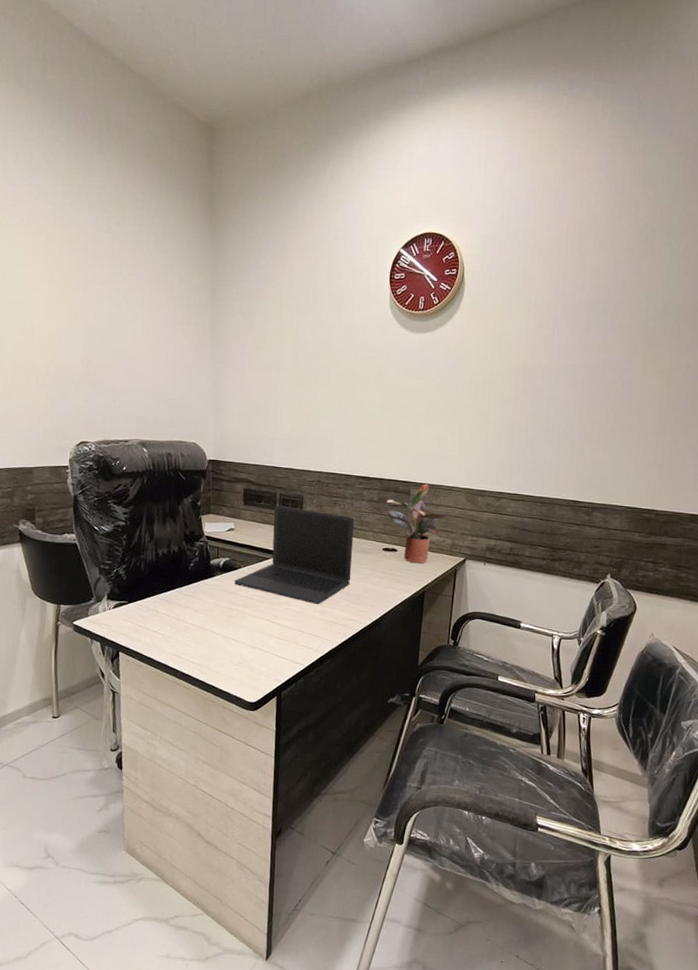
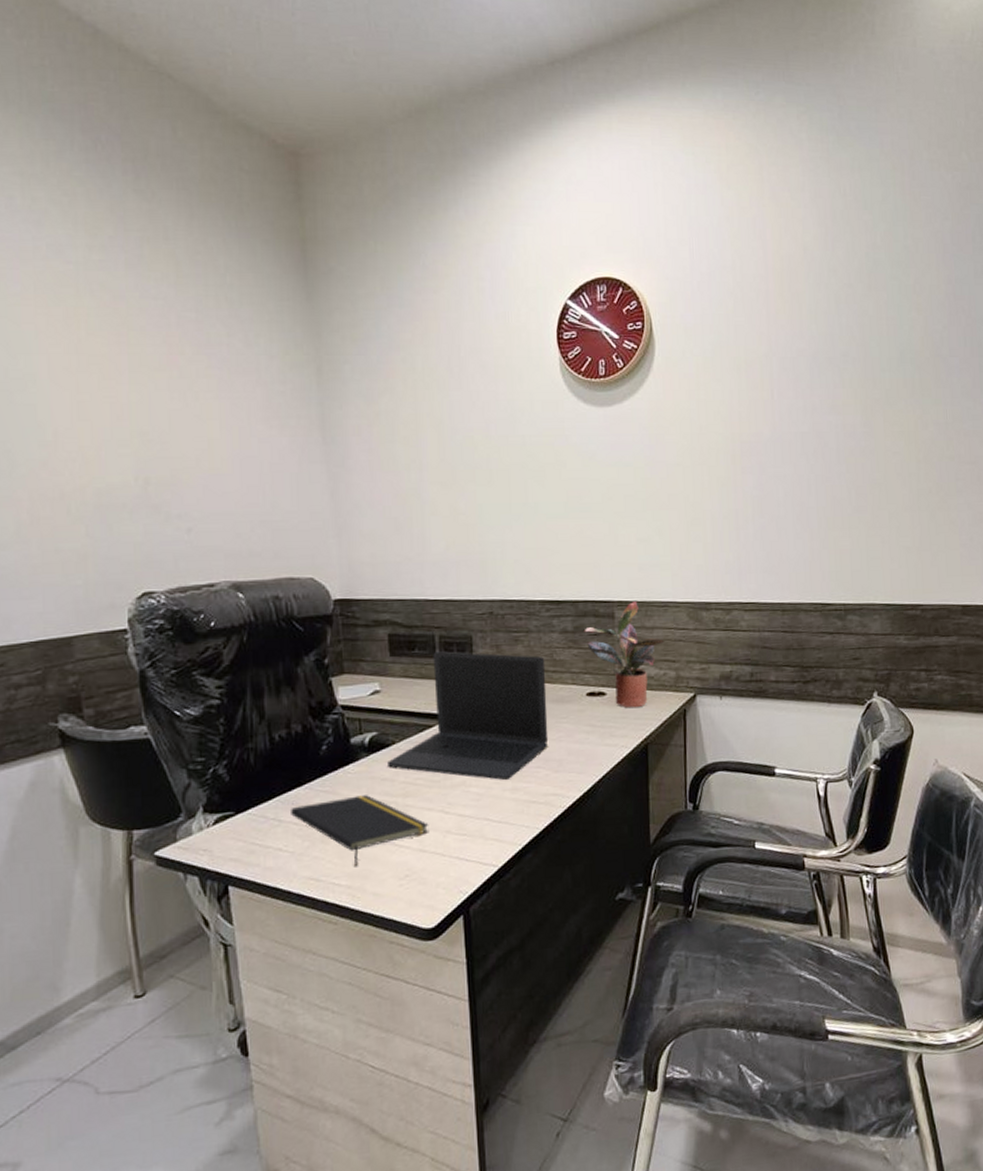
notepad: none [165,601,259,652] -> present [291,795,429,867]

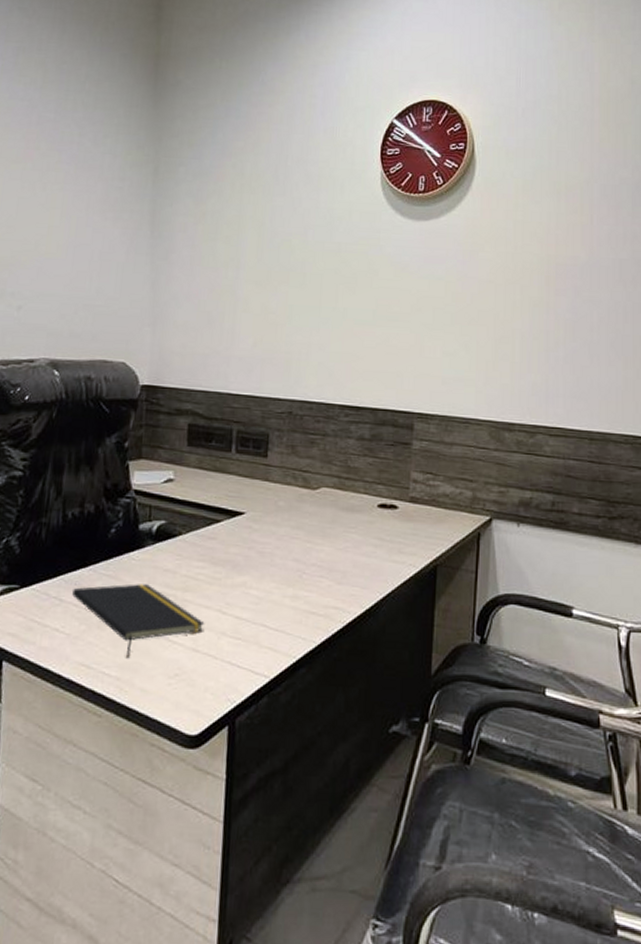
laptop: present [387,651,549,781] -> none [172,446,339,587]
potted plant: present [584,602,665,709] -> none [381,415,463,526]

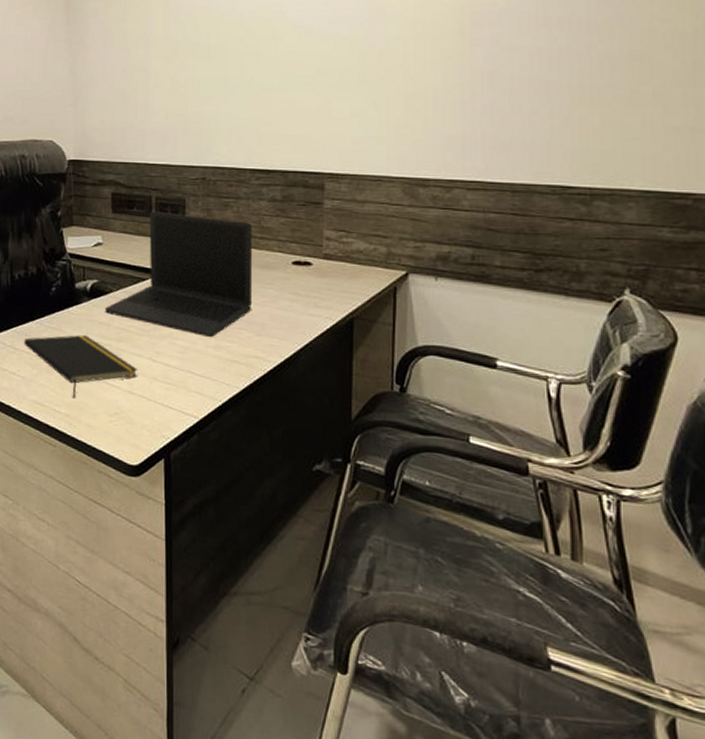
laptop: none [172,446,339,587] -> present [105,211,253,338]

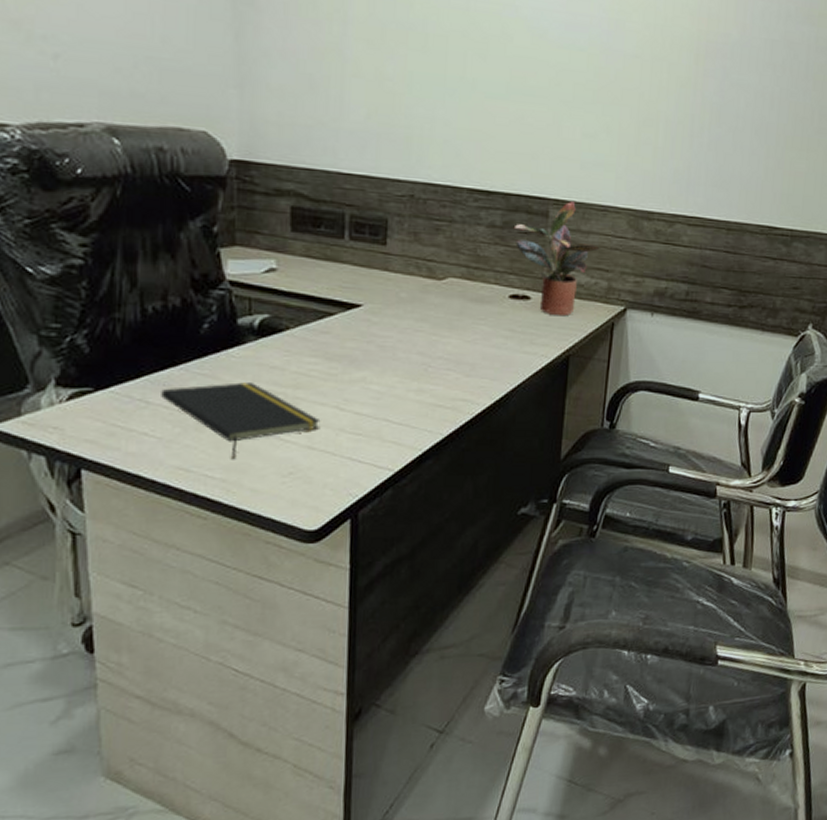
laptop: present [105,211,253,338] -> none [279,232,468,381]
potted plant: none [292,174,376,281] -> present [513,202,600,317]

